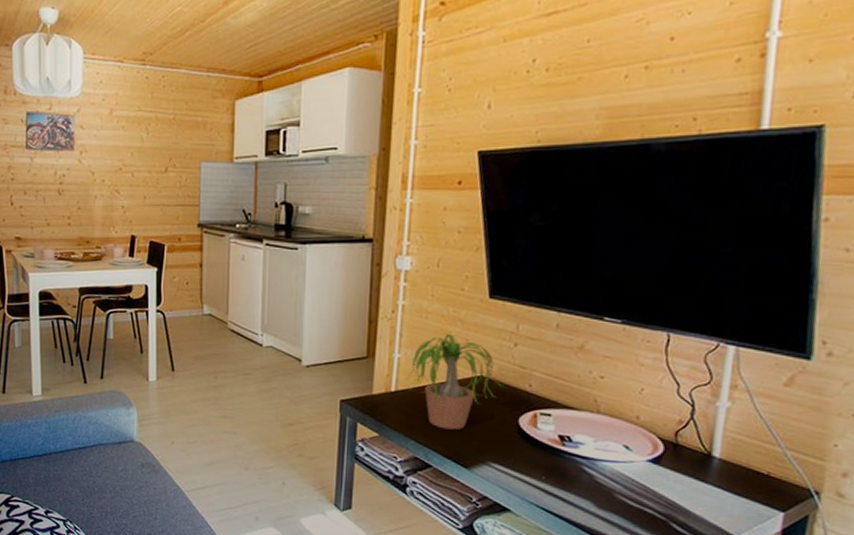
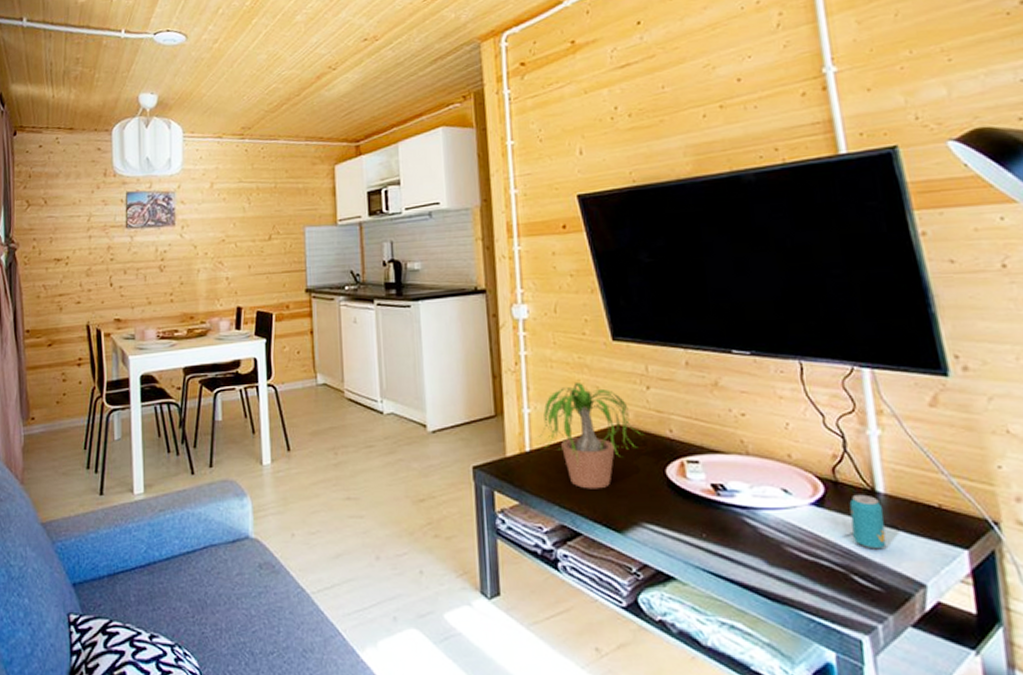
beverage can: none [680,456,715,504] -> present [849,494,887,550]

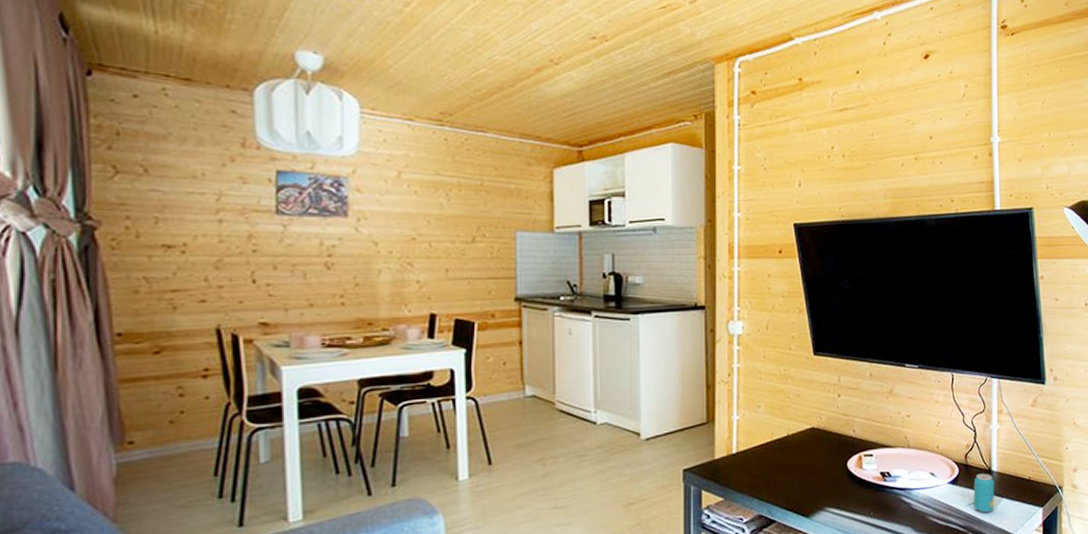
potted plant: present [535,383,640,489] -> none [741,392,830,483]

